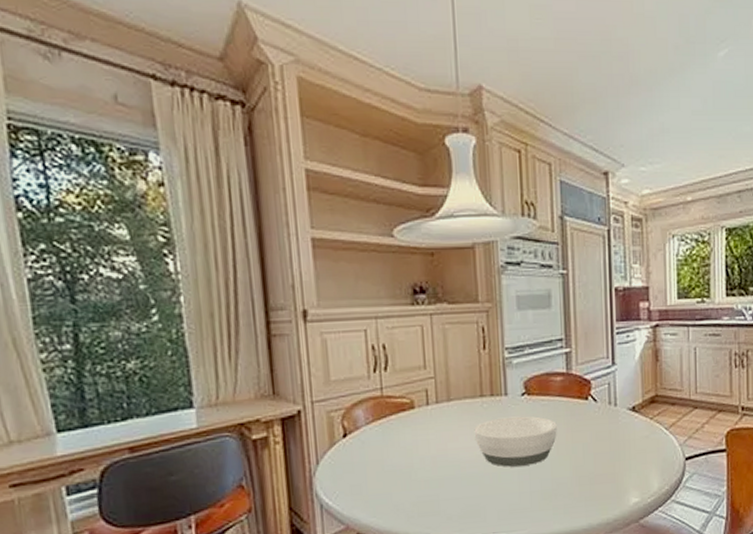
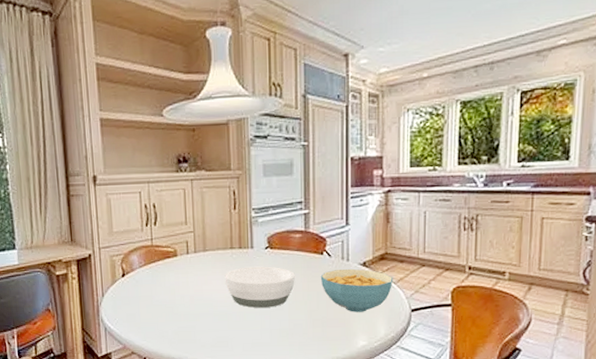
cereal bowl: none [586,414,665,465] -> present [320,268,394,312]

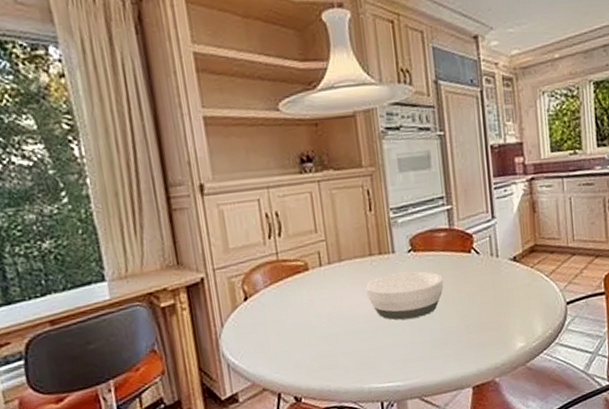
cereal bowl: present [320,268,394,312] -> none [470,264,546,313]

